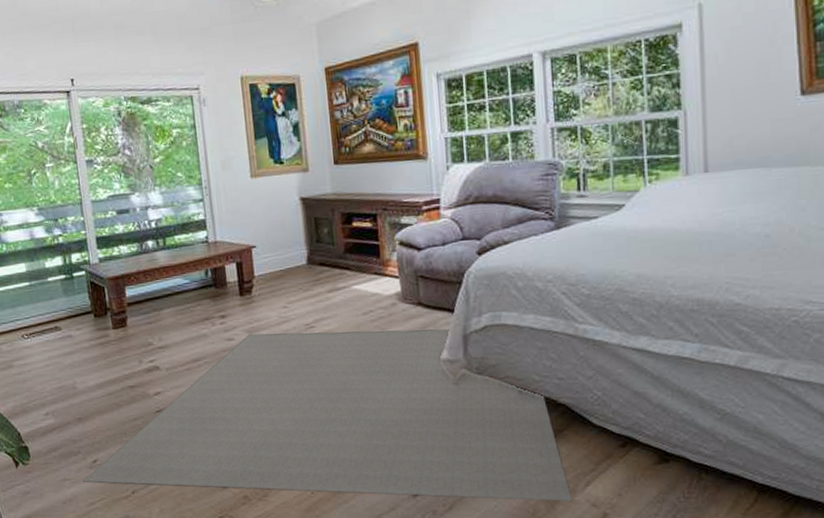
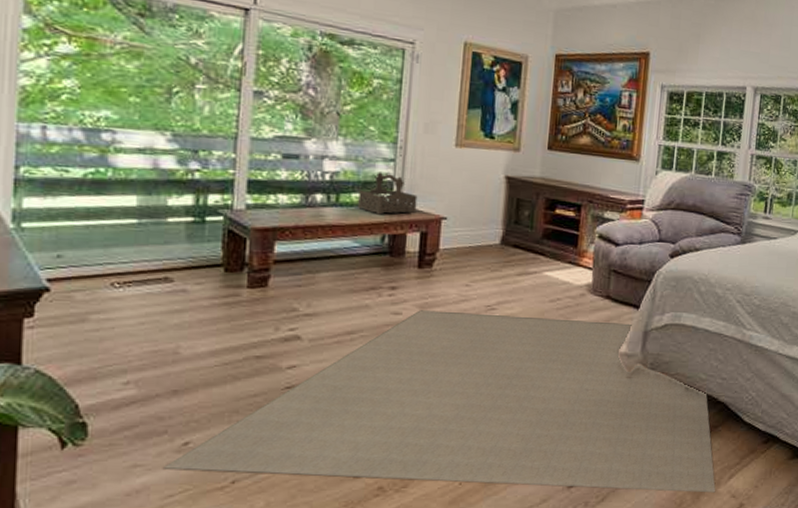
decorative basket: none [180,213,229,252] -> present [358,172,418,215]

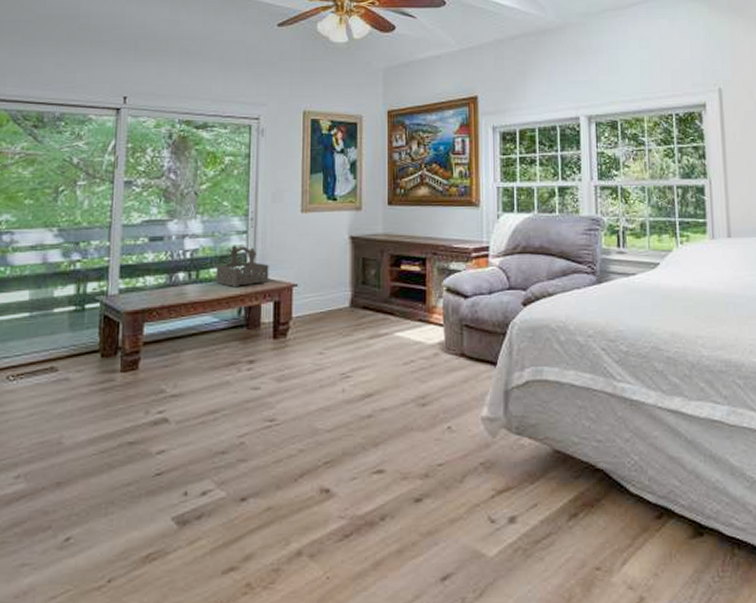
area rug: present [162,310,716,493] -> none [46,382,609,584]

